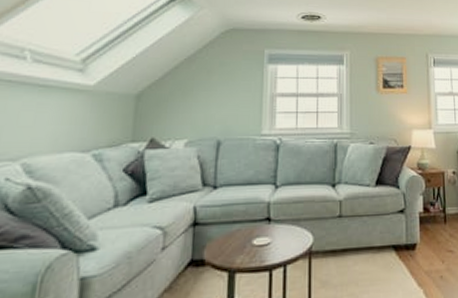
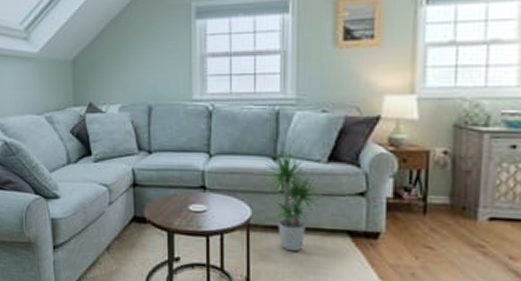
potted plant: none [322,178,374,274] -> present [261,150,325,252]

